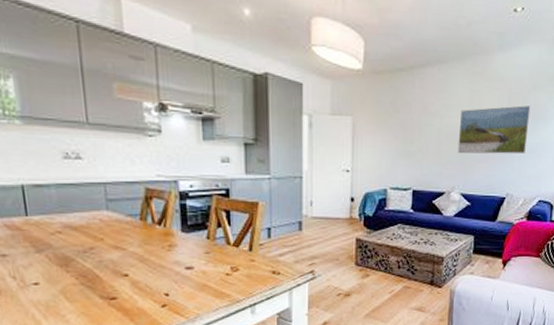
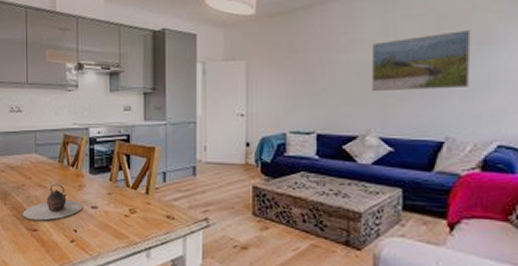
teapot: none [94,244,175,287] -> present [23,183,83,221]

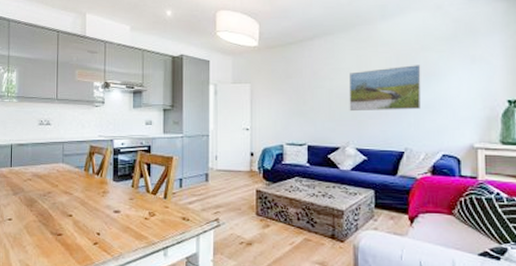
teapot: present [23,183,83,221] -> none [48,190,106,225]

